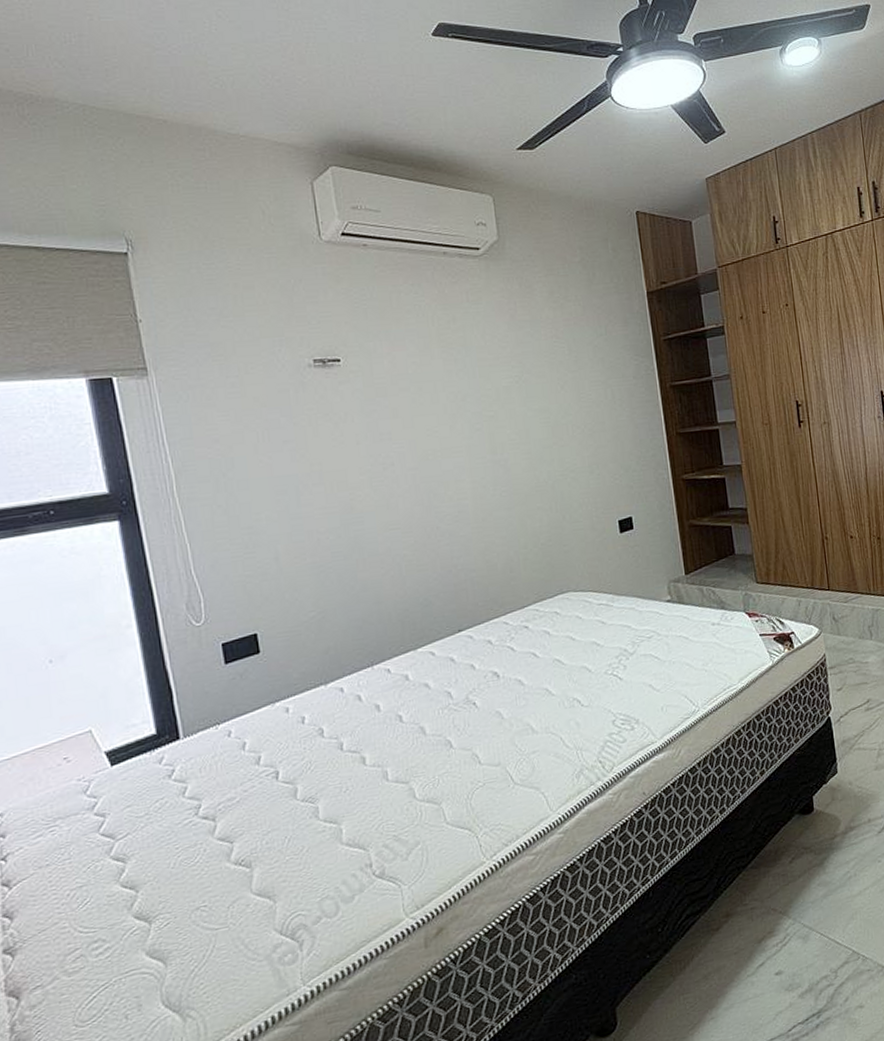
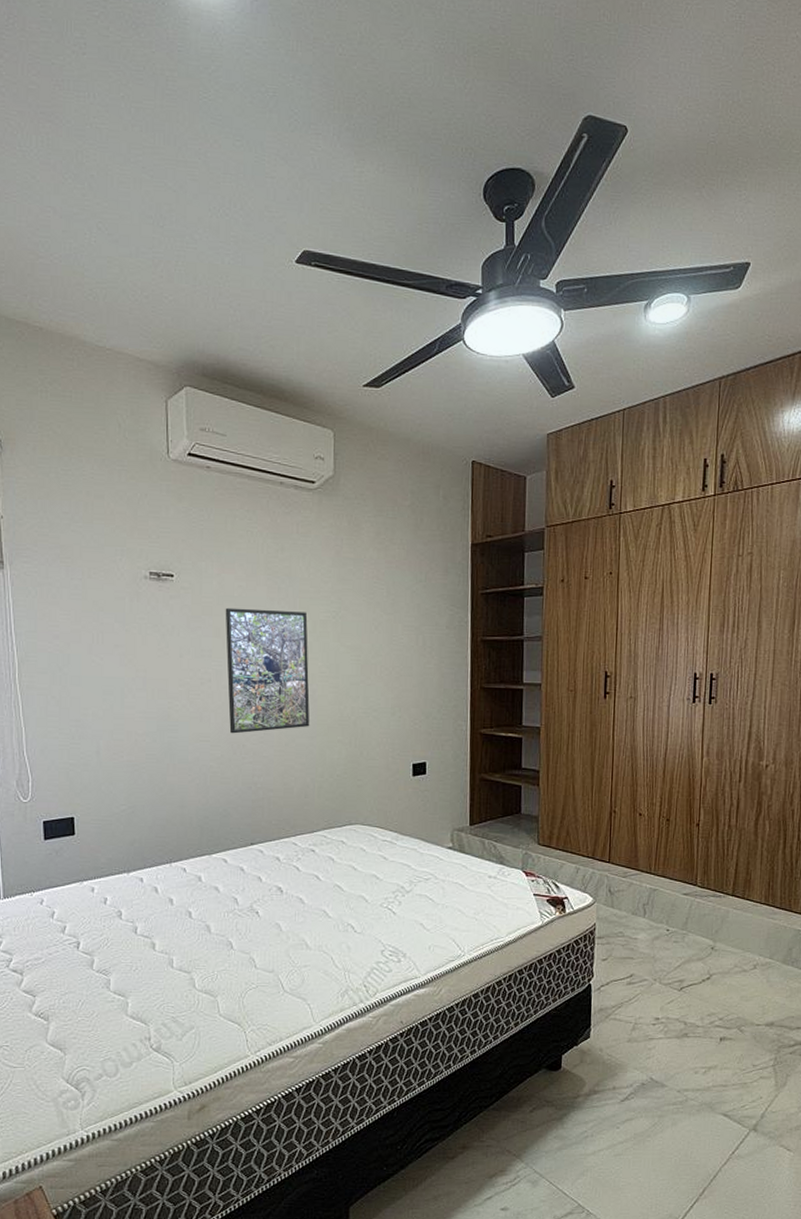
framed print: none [400,380,506,517] -> present [225,607,310,734]

